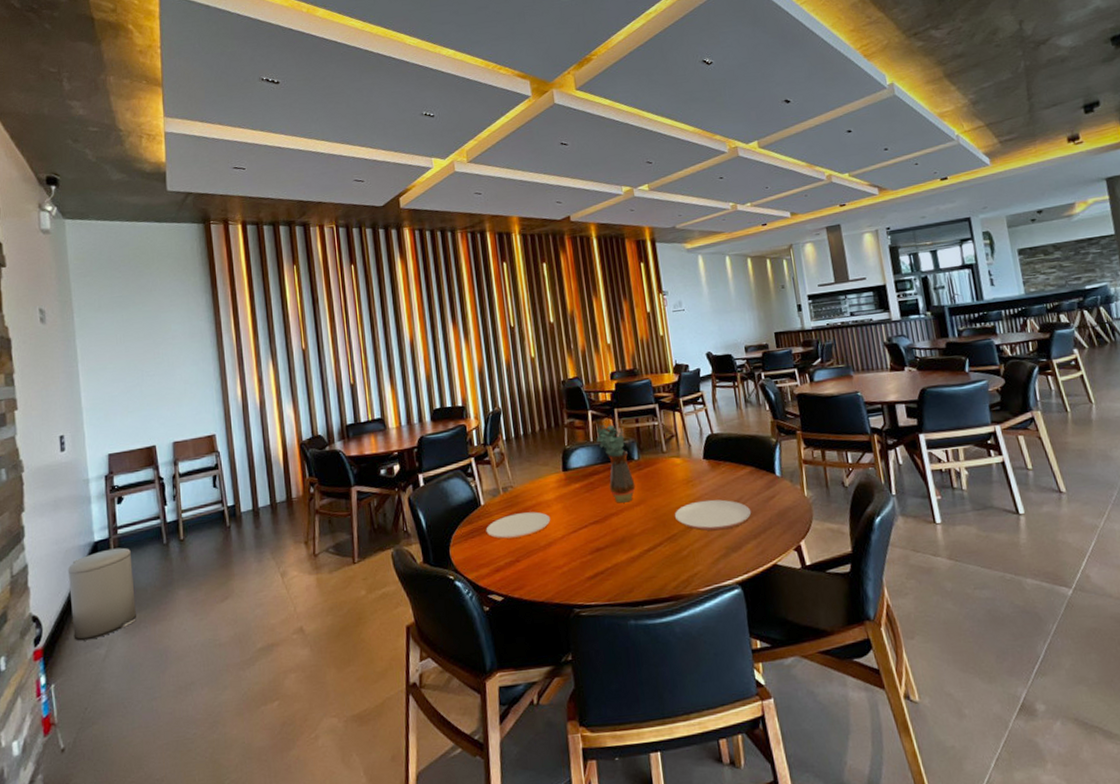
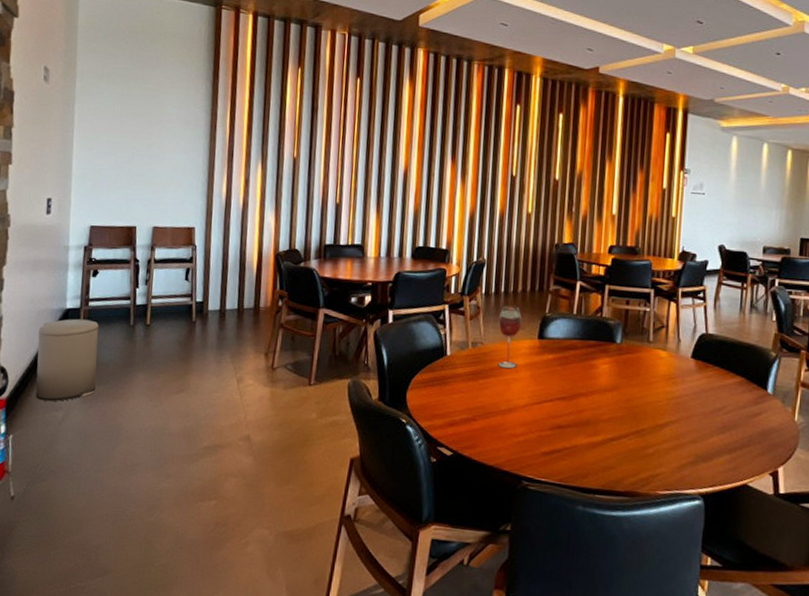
plate: present [486,511,551,539] -> none [447,371,516,397]
wineglass: none [523,445,549,506] -> present [497,305,522,369]
vase: present [596,423,636,503] -> none [580,297,612,386]
plate: present [674,499,752,531] -> none [647,400,732,437]

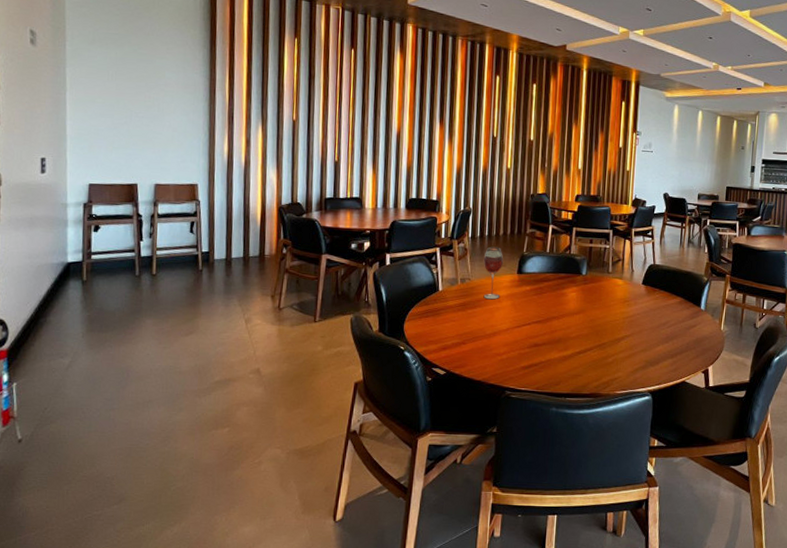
pedal bin: present [35,318,99,402] -> none [38,271,103,350]

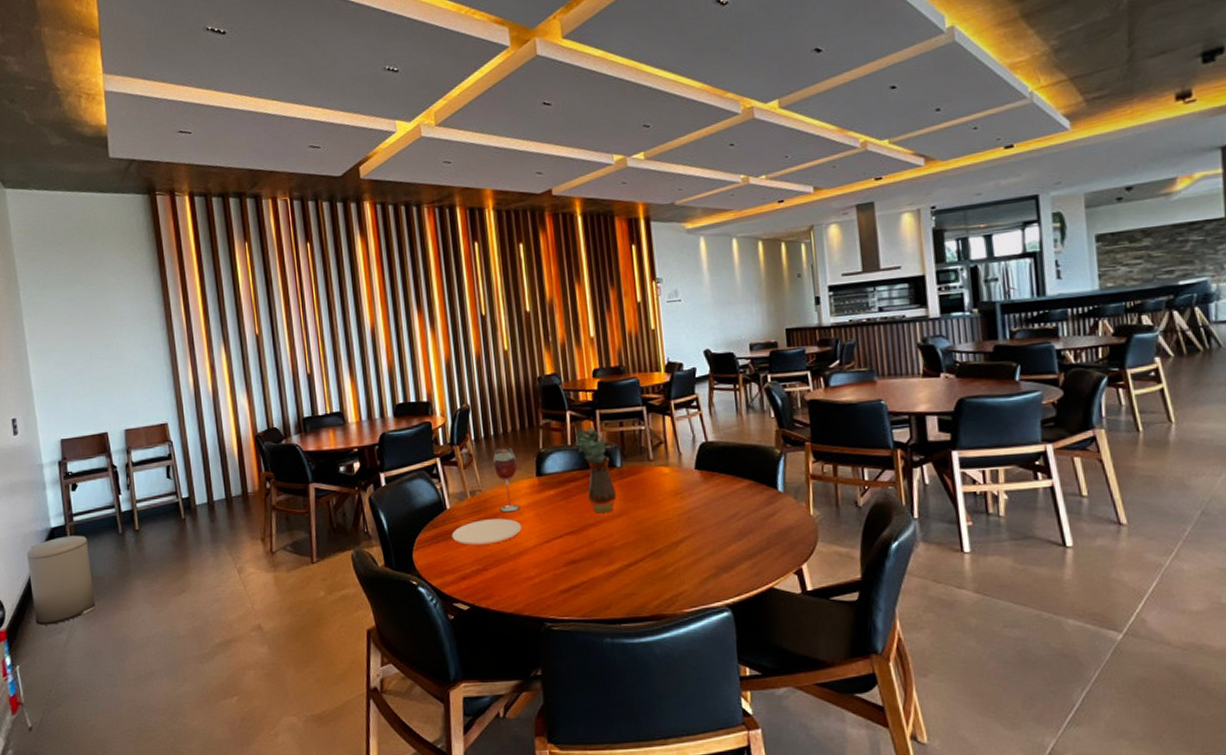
pedal bin: none [38,271,103,350] -> present [26,535,96,626]
plate: none [439,303,499,324] -> present [451,518,522,546]
vase: none [552,238,579,310] -> present [575,426,617,513]

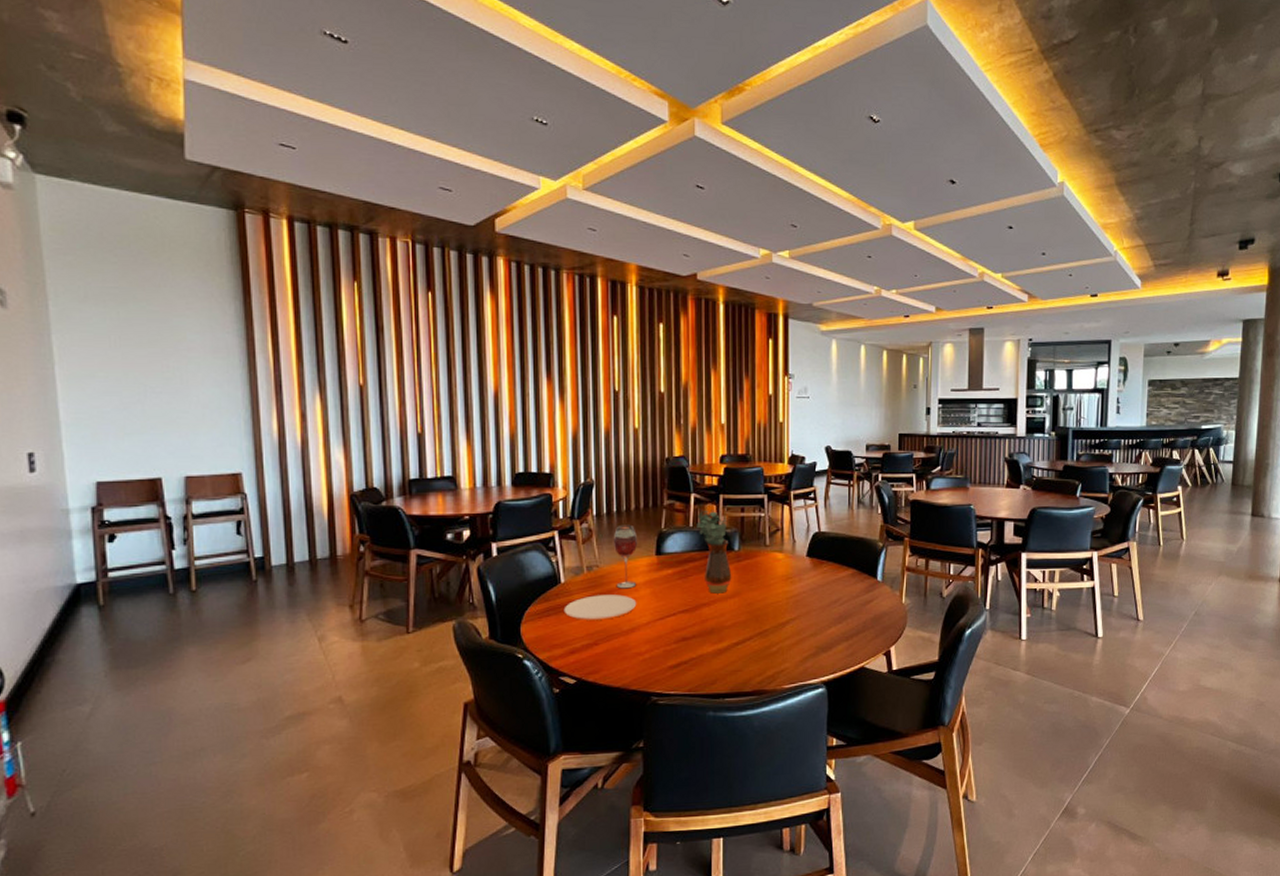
pedal bin: present [26,535,96,626] -> none [39,593,133,696]

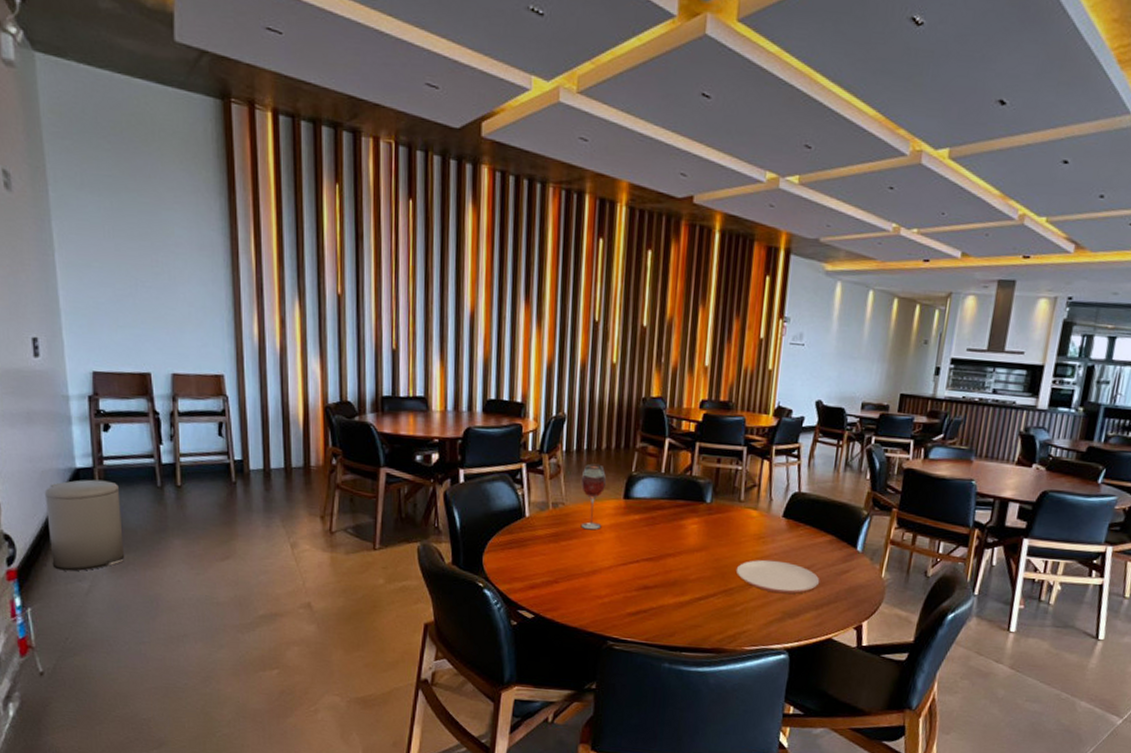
pedal bin: none [39,593,133,696] -> present [44,479,125,572]
plate: present [563,594,637,620] -> none [526,533,601,559]
vase: present [696,508,732,594] -> none [668,455,702,546]
plate: none [768,598,847,630] -> present [736,559,820,595]

